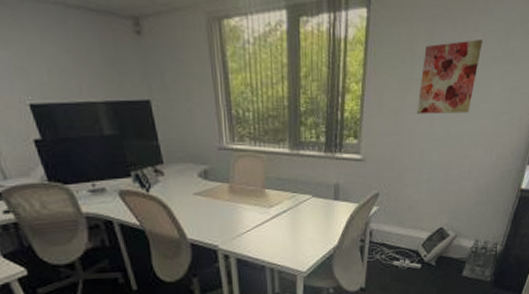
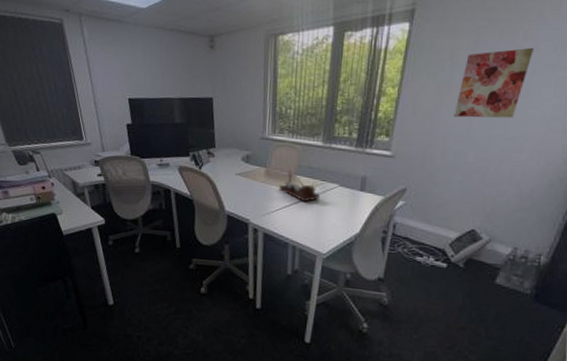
desk organizer: none [247,182,293,217] -> present [279,169,319,202]

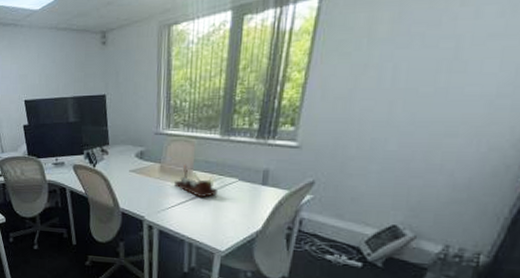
wall art: present [453,47,534,118] -> none [371,13,474,100]

